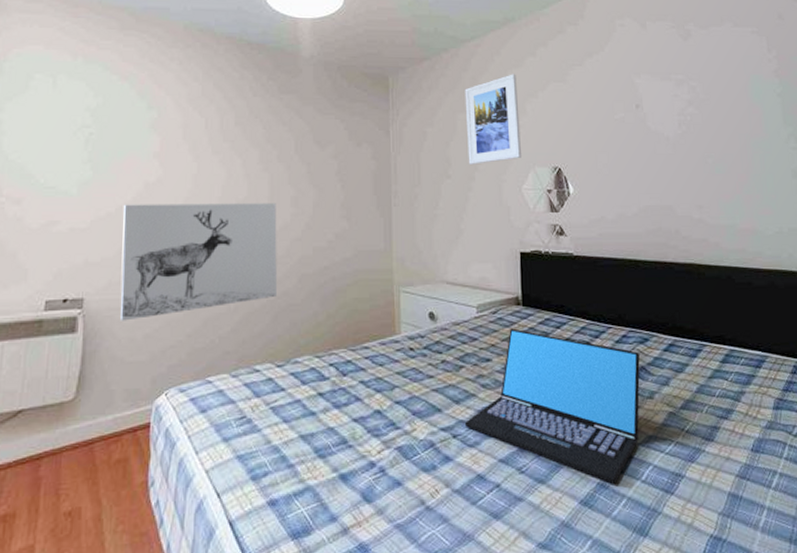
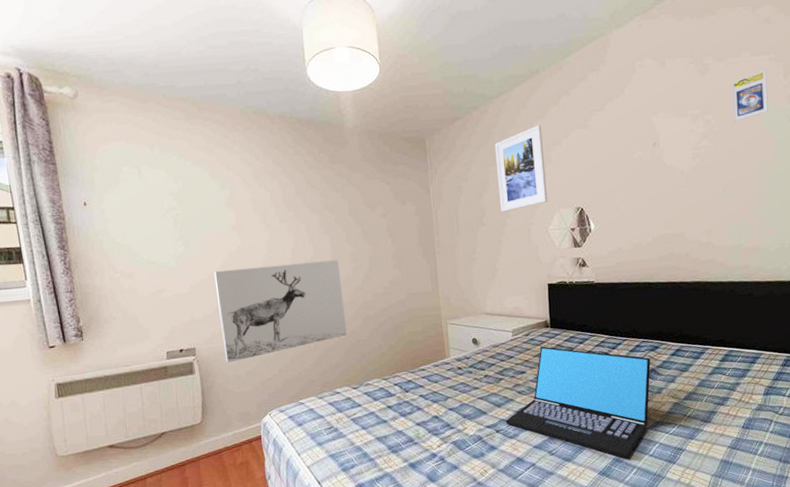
trading card display case: none [715,42,755,91] -> present [732,70,768,122]

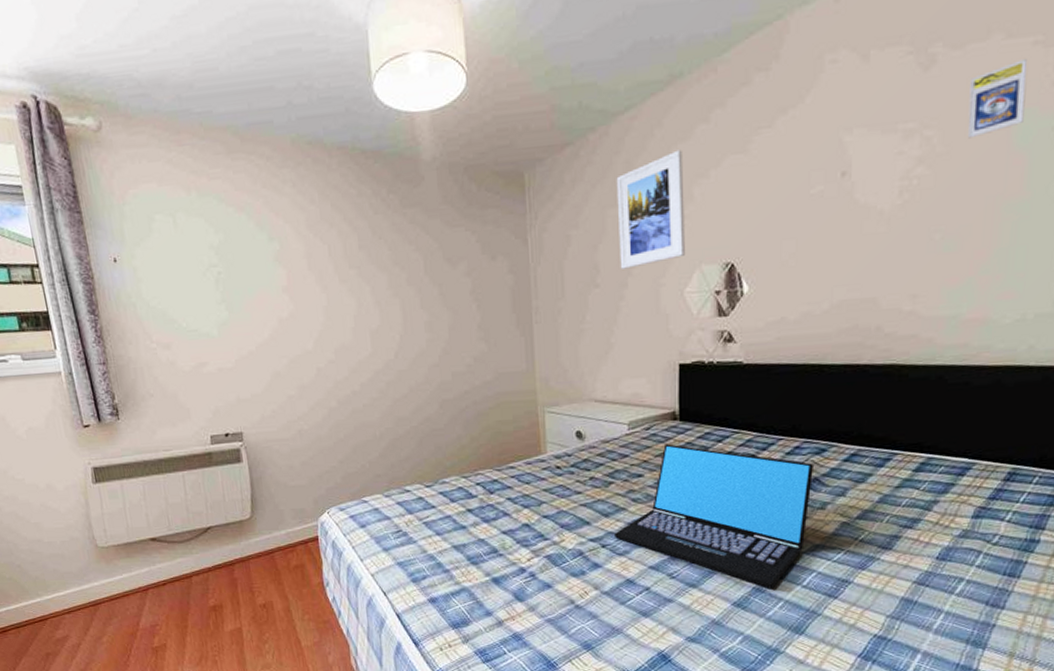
wall art: present [213,260,347,363] -> none [262,330,419,451]

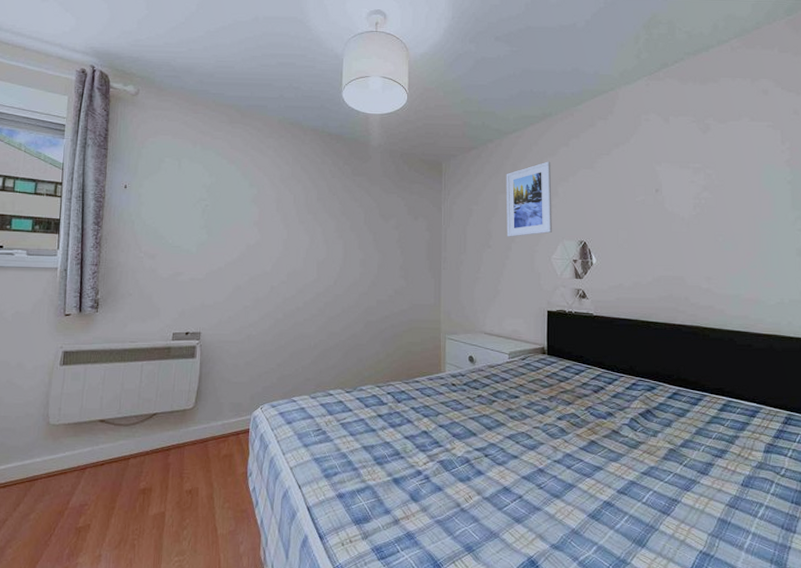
laptop: present [615,444,813,588] -> none [496,372,646,503]
trading card display case: present [967,59,1027,139] -> none [732,135,767,178]

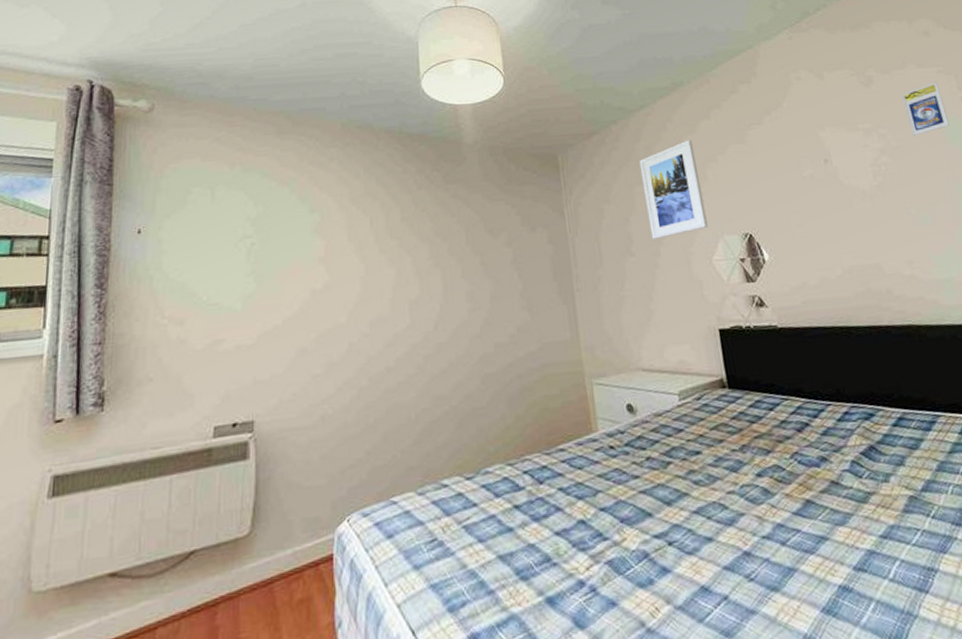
trading card display case: none [732,135,767,178] -> present [901,82,949,136]

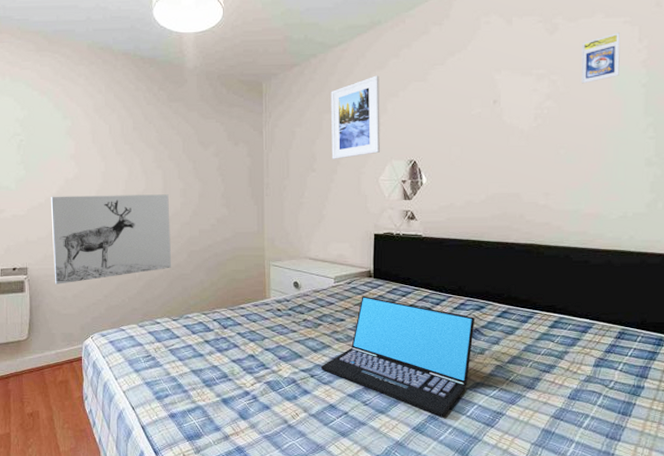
wall art: none [290,300,459,442] -> present [50,194,171,284]
laptop: none [680,414,879,586] -> present [321,296,475,417]

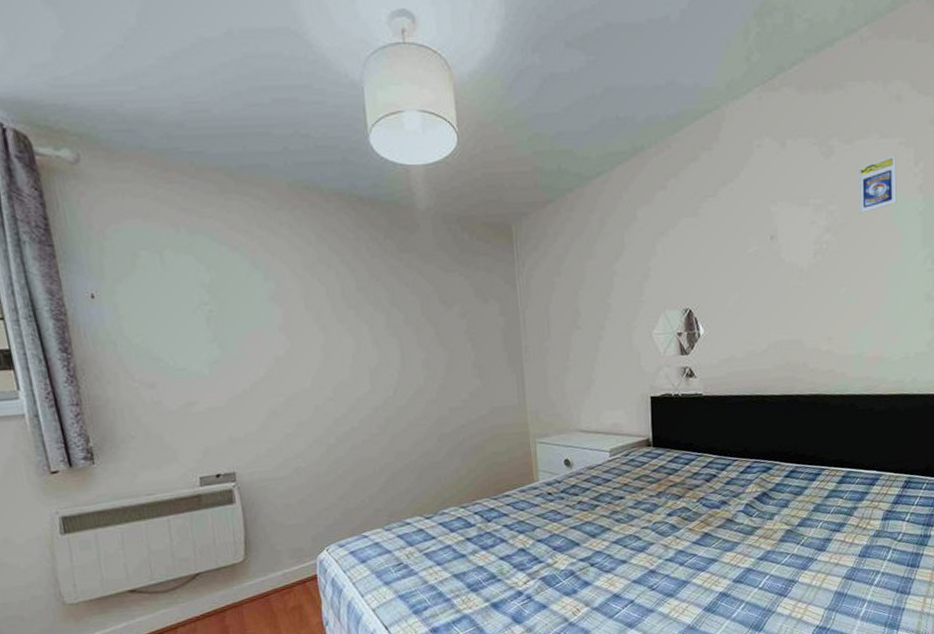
wall art: present [50,194,171,284] -> none [256,367,418,490]
laptop: present [321,296,475,417] -> none [602,468,762,593]
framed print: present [330,75,380,159] -> none [592,211,651,313]

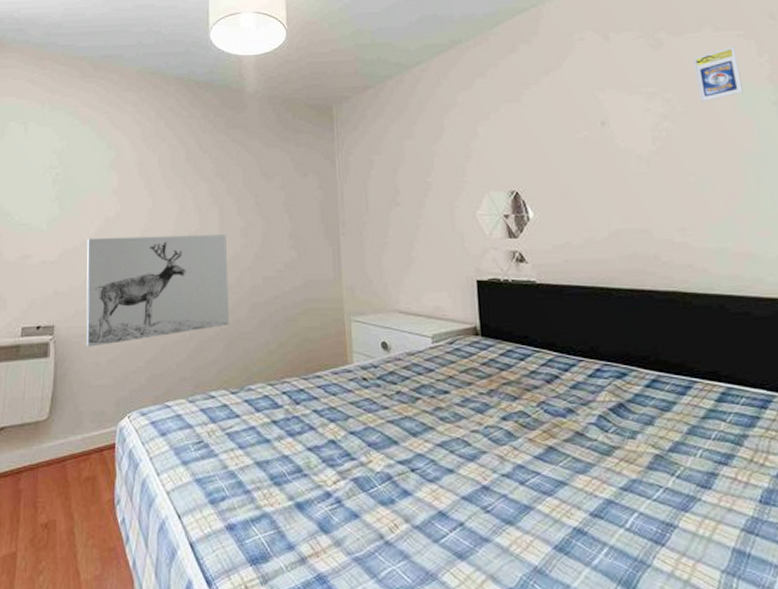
wall art: none [256,367,418,490] -> present [86,234,229,347]

